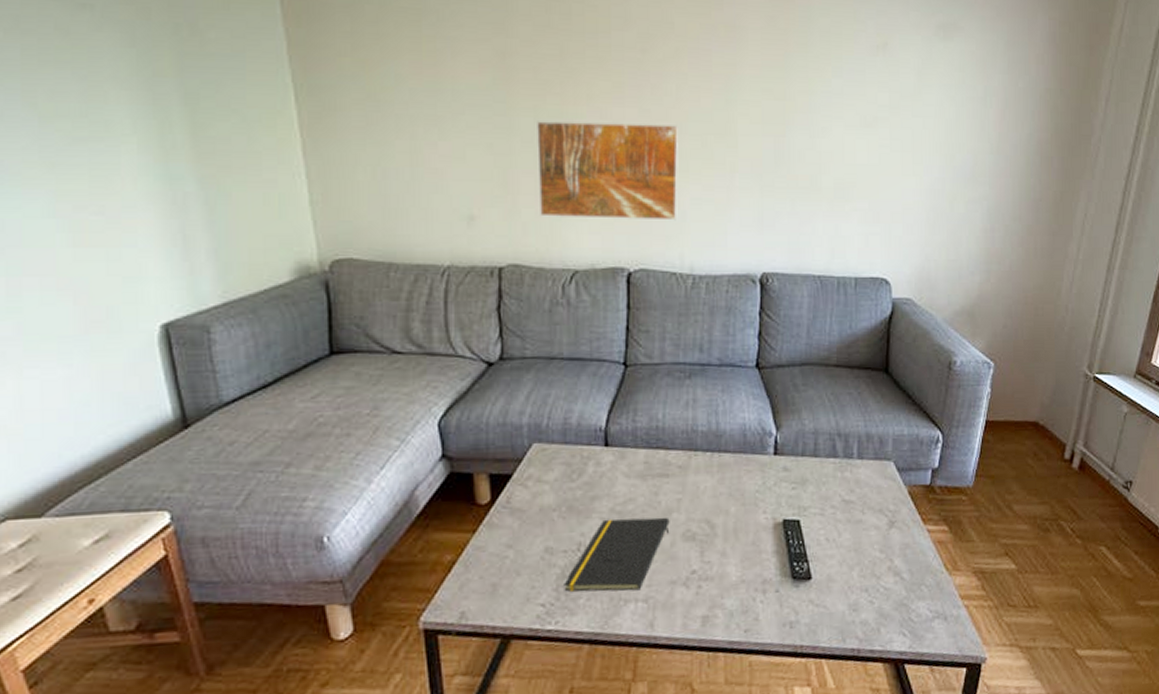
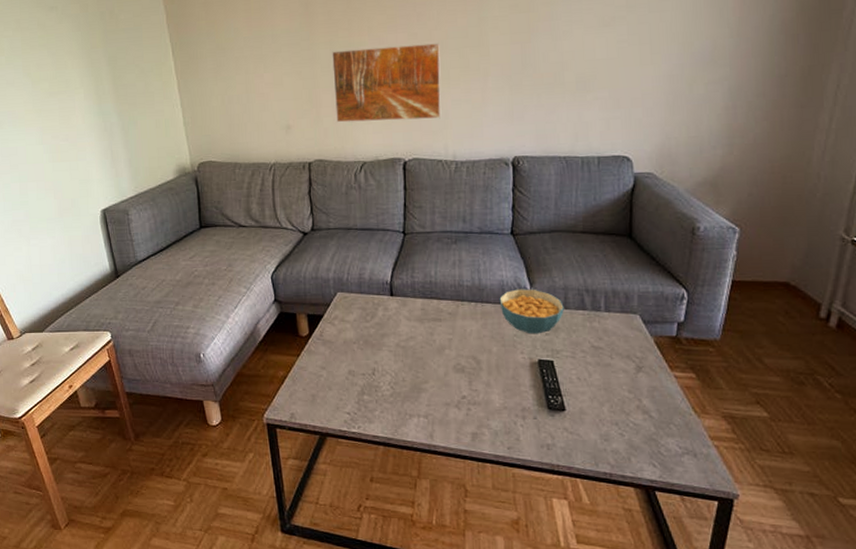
notepad: present [564,517,670,592] -> none [363,352,443,408]
cereal bowl: none [740,433,813,489] -> present [499,289,564,334]

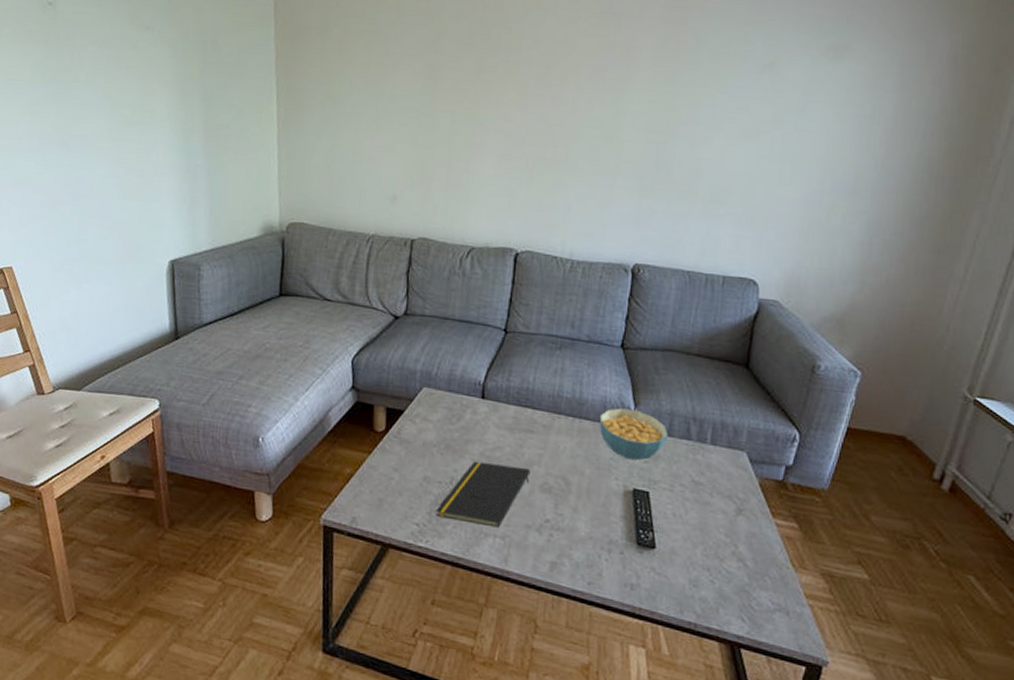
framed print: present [332,43,442,123] -> none [448,122,571,212]
notepad: none [363,352,443,408] -> present [435,461,531,528]

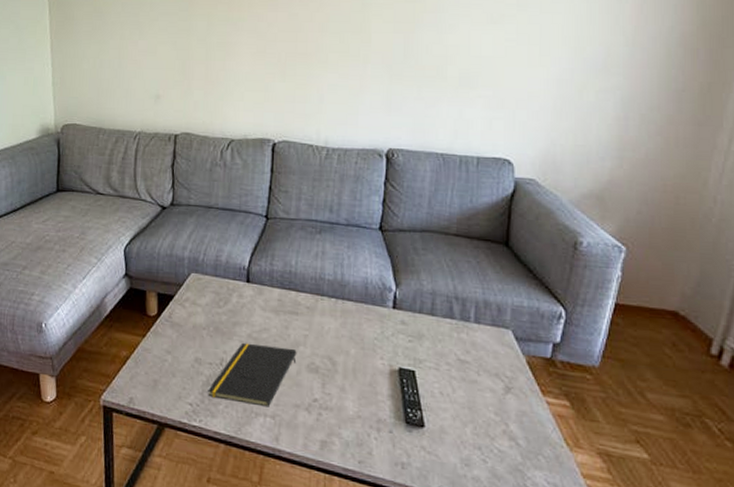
cereal bowl: present [599,408,668,461] -> none [362,289,430,340]

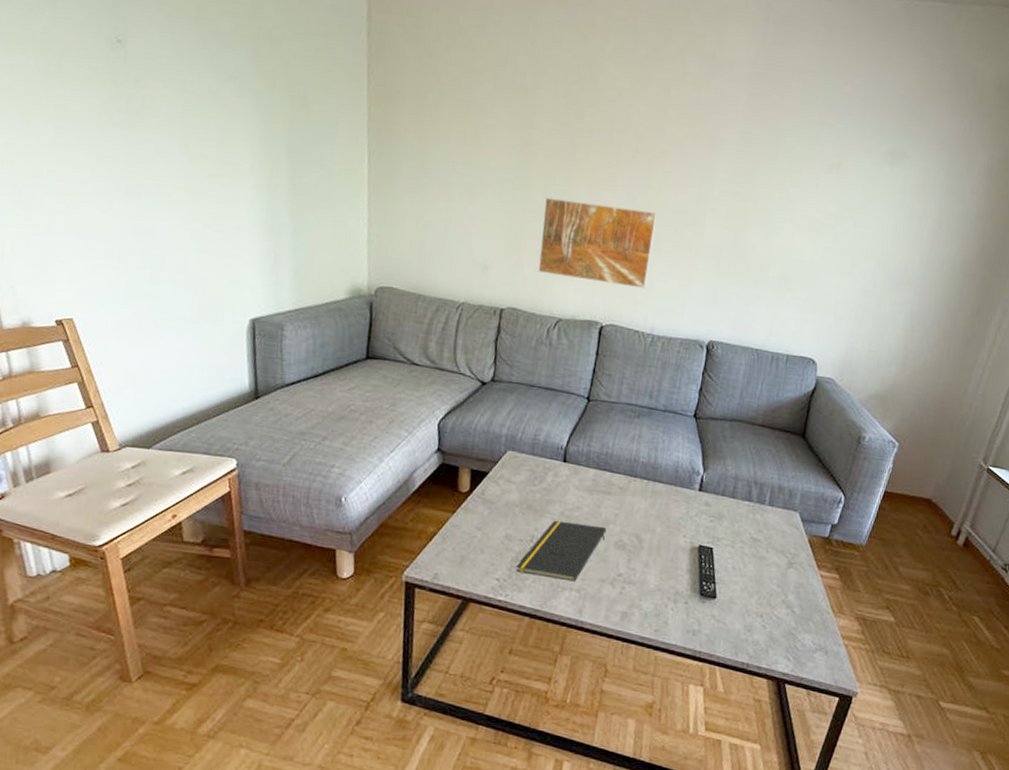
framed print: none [207,24,320,103] -> present [538,197,657,289]

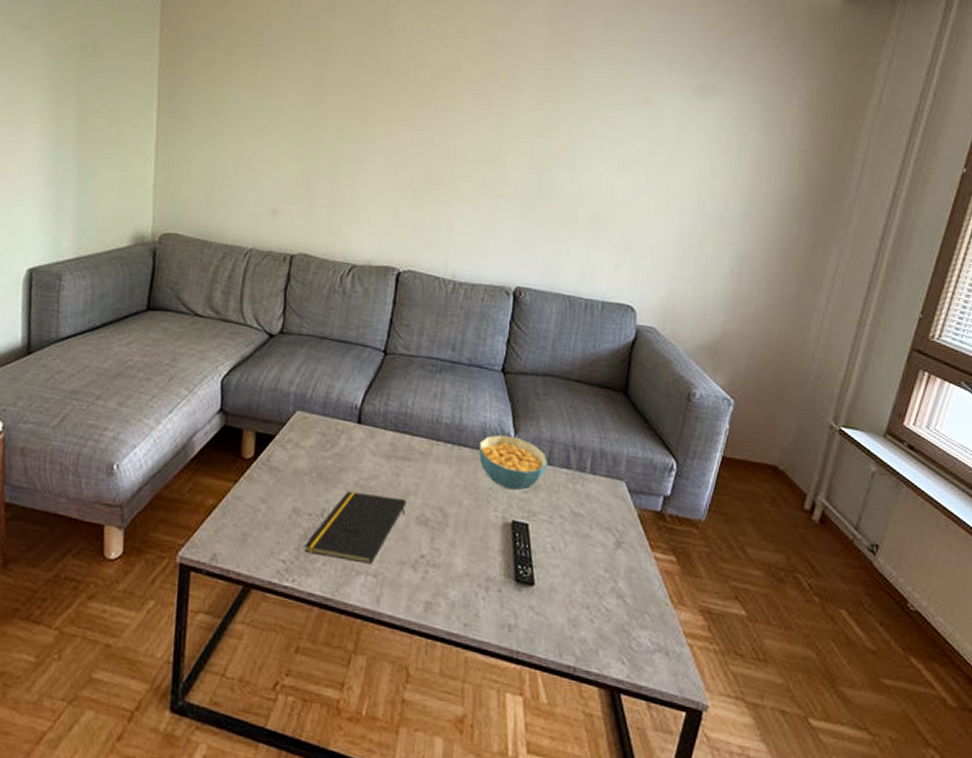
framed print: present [538,197,657,289] -> none [331,138,456,232]
cereal bowl: none [671,472,732,520] -> present [478,435,548,491]

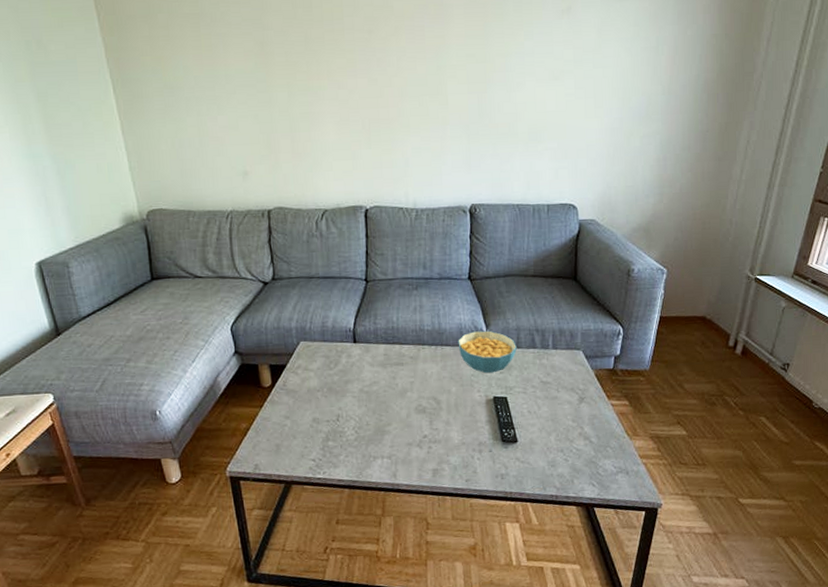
notepad: present [304,491,407,565] -> none [328,395,405,451]

